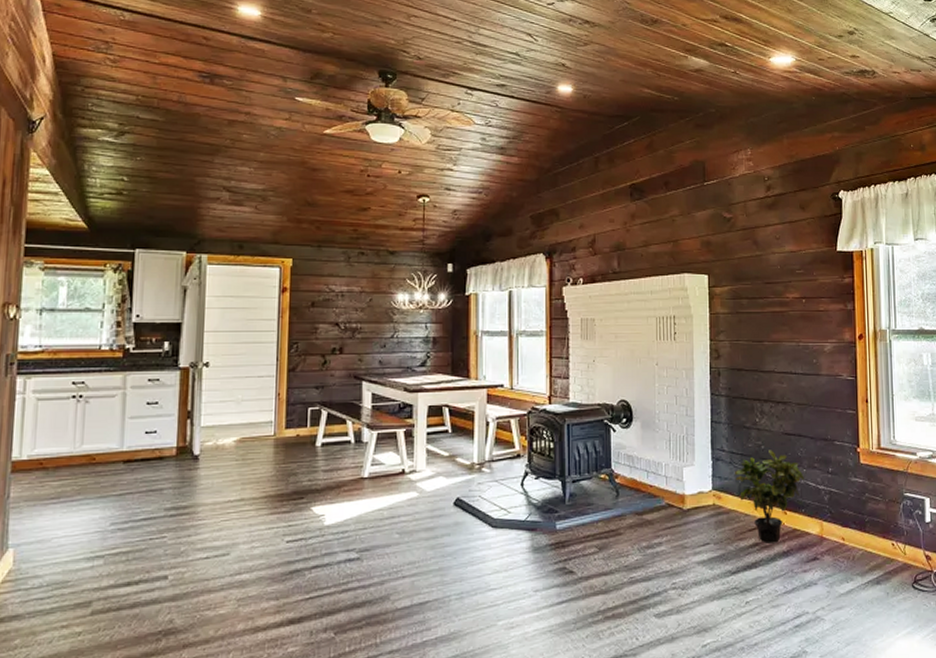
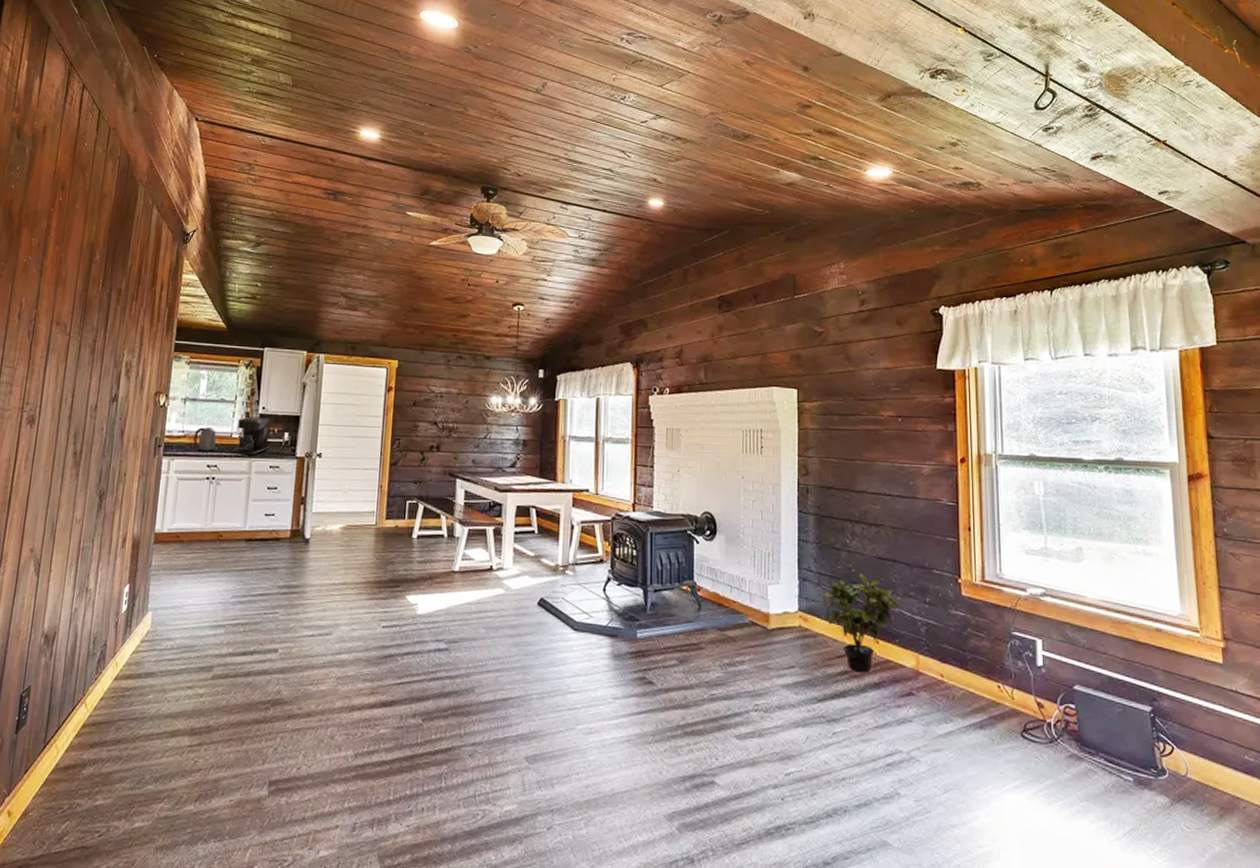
kettle: none [53,339,83,368] -> present [193,426,217,453]
coffee maker: none [100,325,146,369] -> present [230,416,270,456]

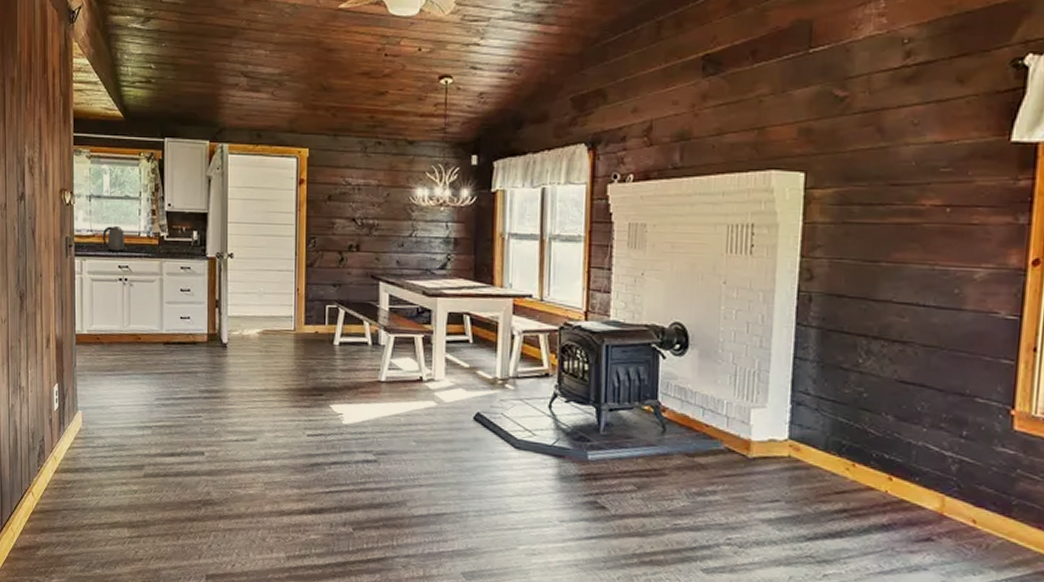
coffee maker: present [230,416,270,456] -> none [140,214,178,256]
potted plant: present [822,574,899,673] -> none [820,399,923,513]

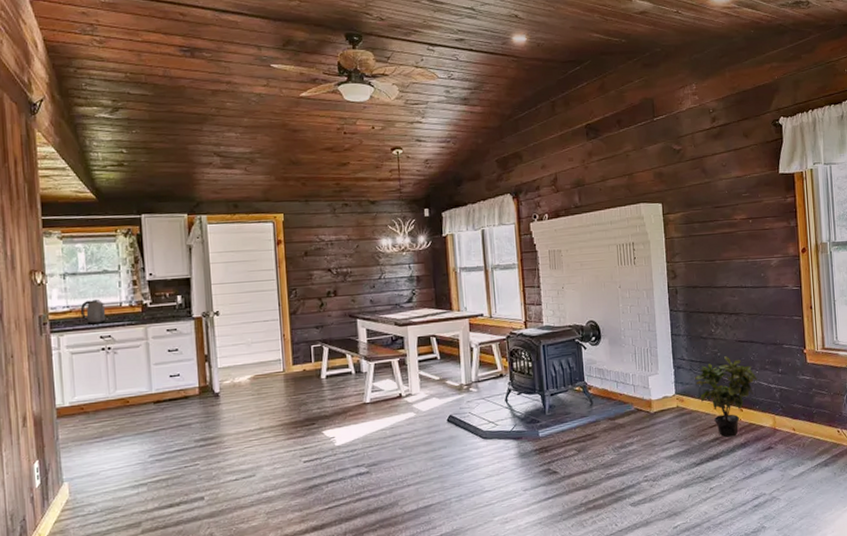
potted plant: none [820,399,923,513] -> present [694,356,757,438]

